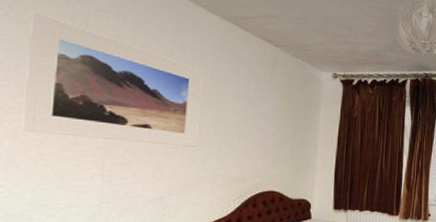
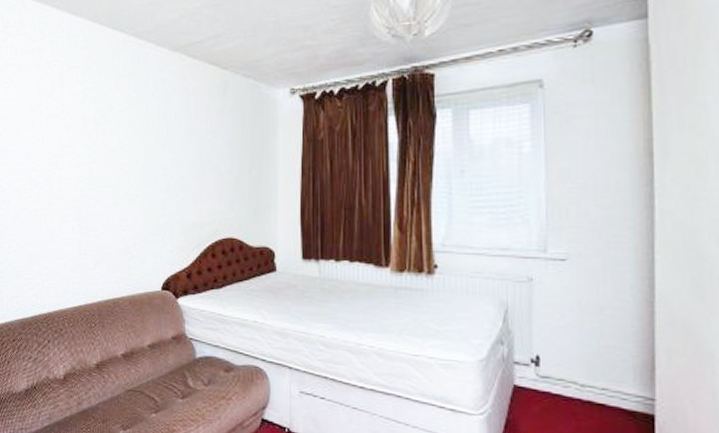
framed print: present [22,12,203,147] -> none [23,80,156,193]

